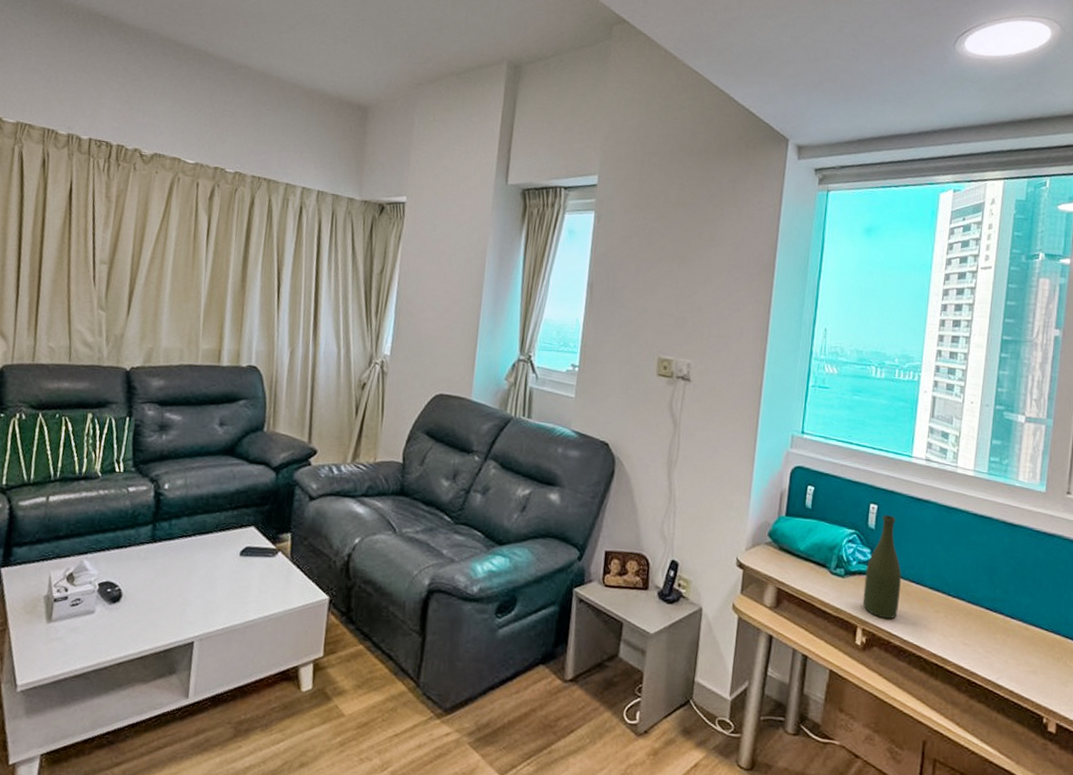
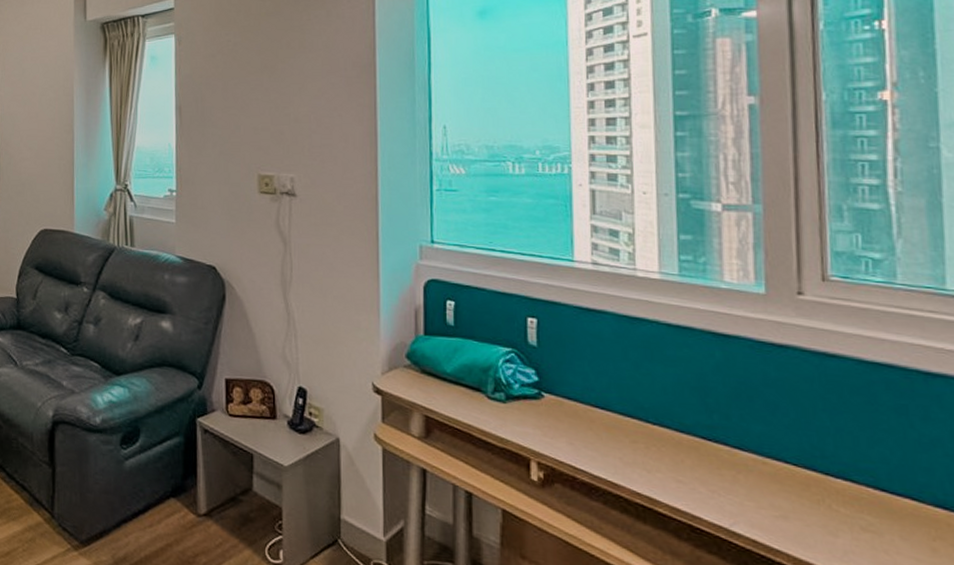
bottle: present [862,515,902,619] -> none [532,329,581,451]

